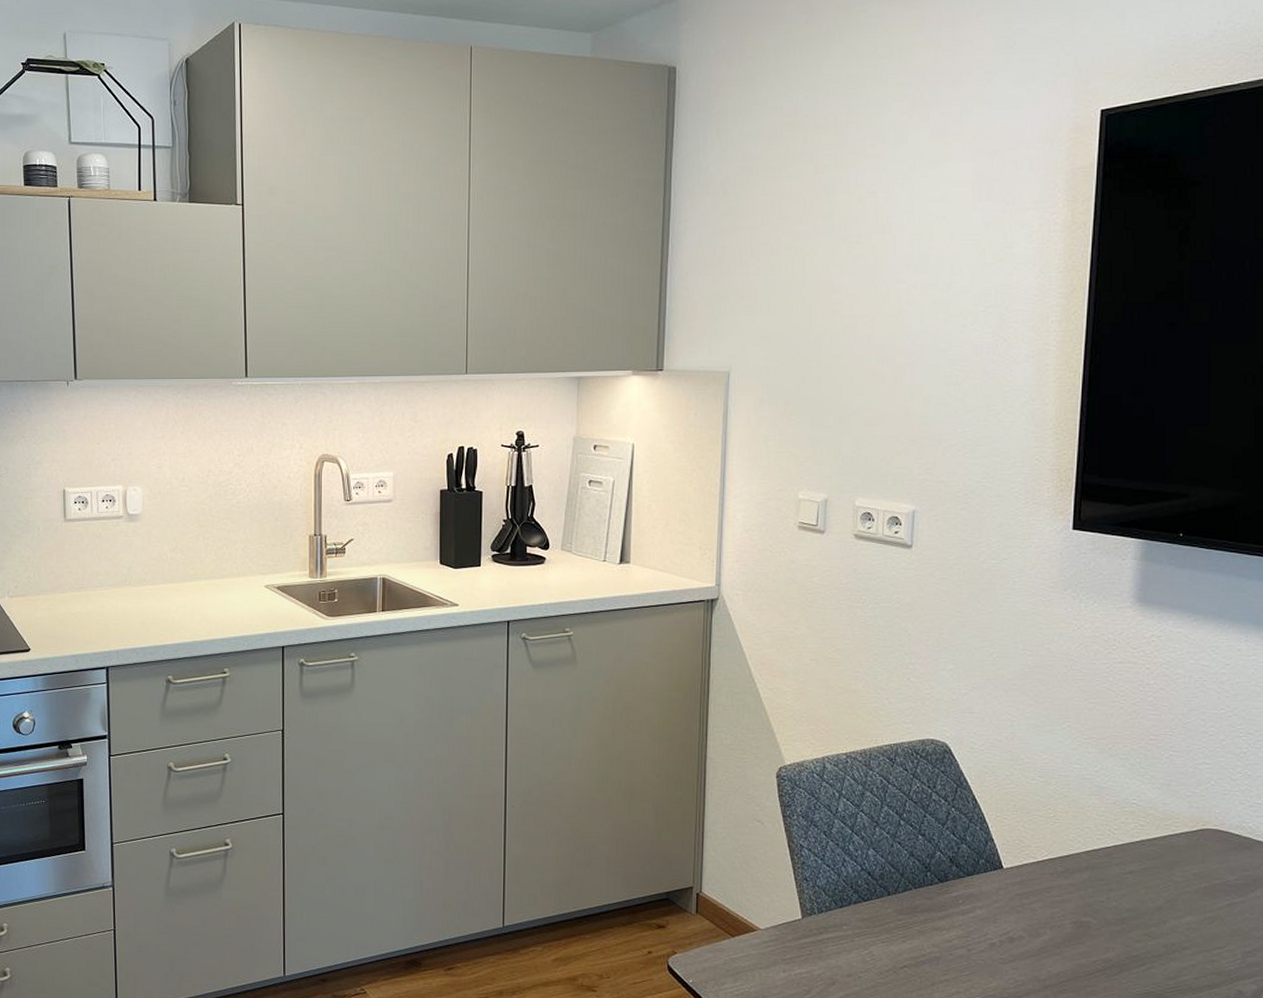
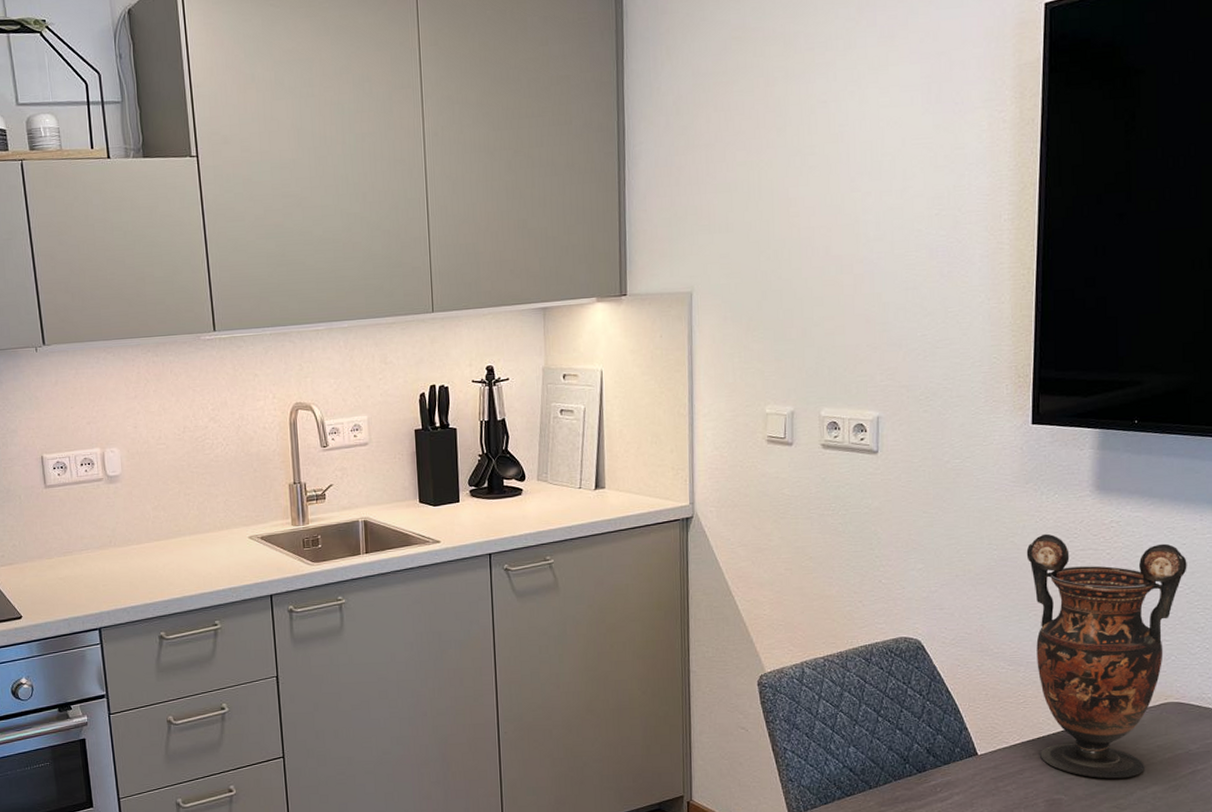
vase: none [1062,643,1230,905] -> present [1026,533,1187,779]

